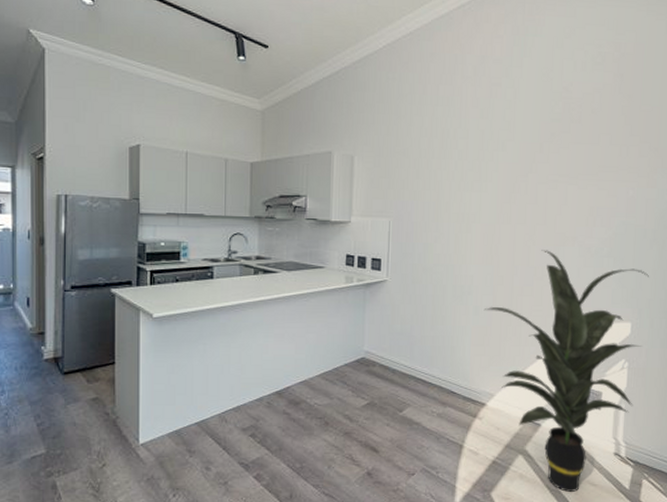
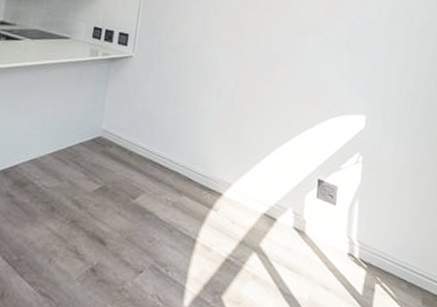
indoor plant: present [484,250,649,492] -> none [226,37,382,296]

